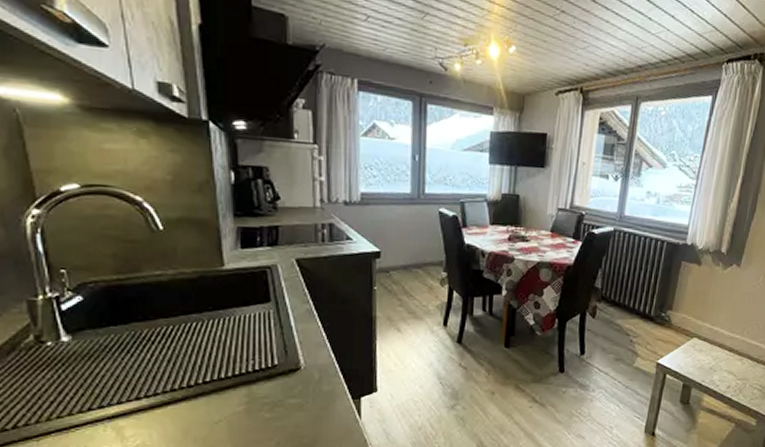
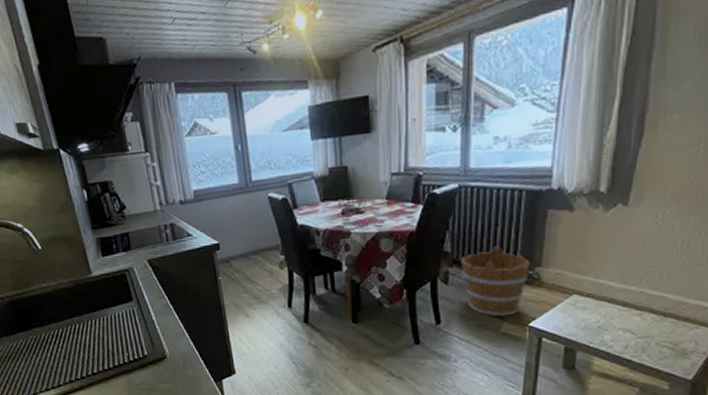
bucket: none [606,288,664,352] -> present [460,246,530,317]

